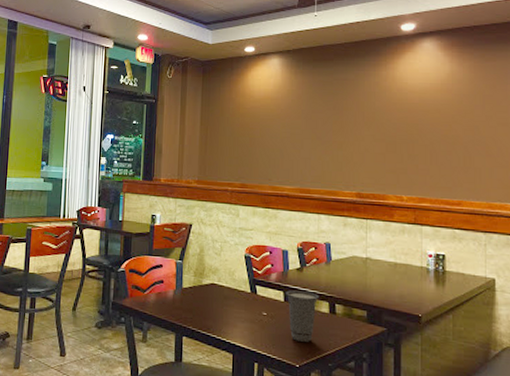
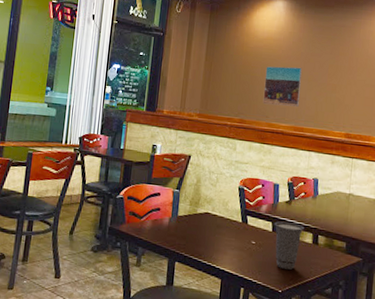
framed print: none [264,125,305,168] -> present [262,66,302,107]

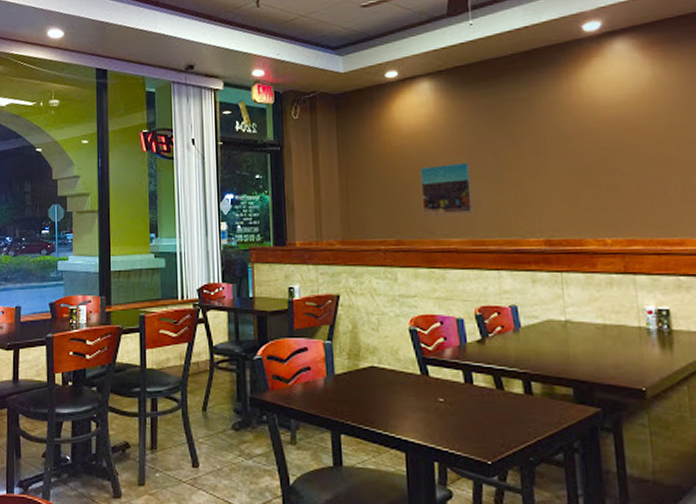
cup: present [274,221,304,270] -> none [465,367,509,432]

